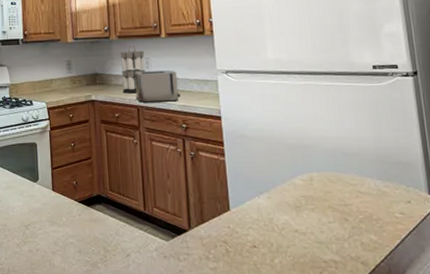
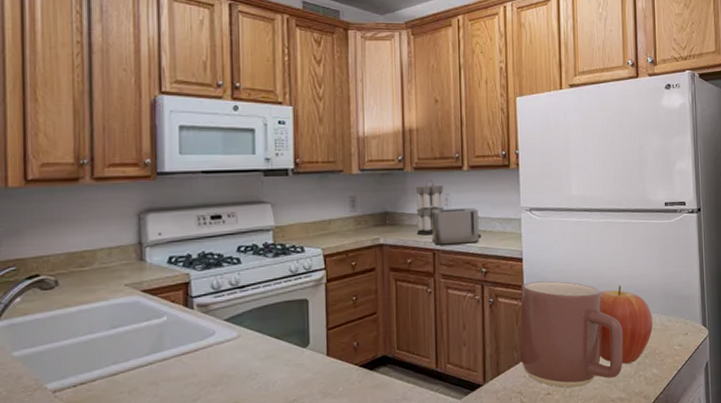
mug: none [221,138,335,244] -> present [520,280,623,388]
fruit: none [305,147,368,226] -> present [599,285,653,364]

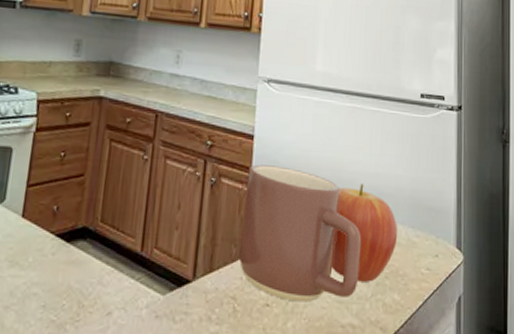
spice rack: present [416,178,445,236] -> none [141,31,176,94]
toaster: present [430,208,482,247] -> none [156,66,212,111]

